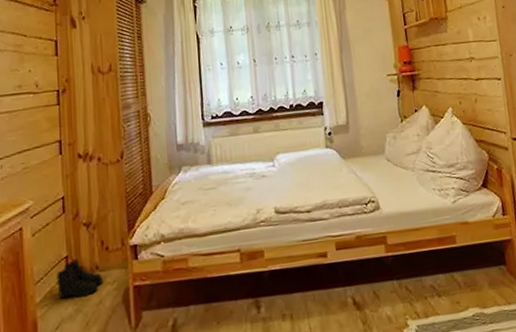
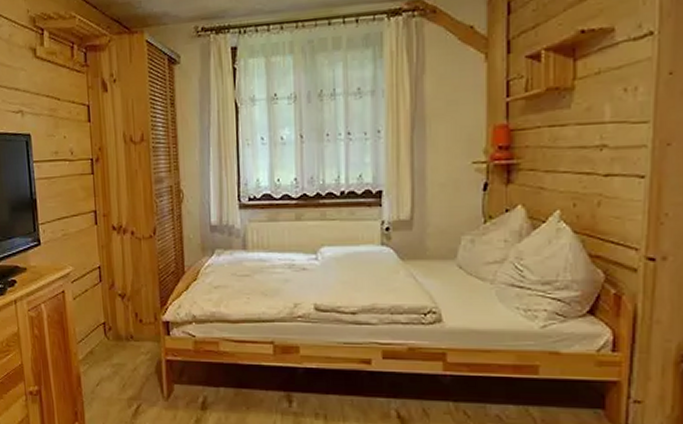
boots: present [55,258,104,299] -> none [95,326,139,362]

